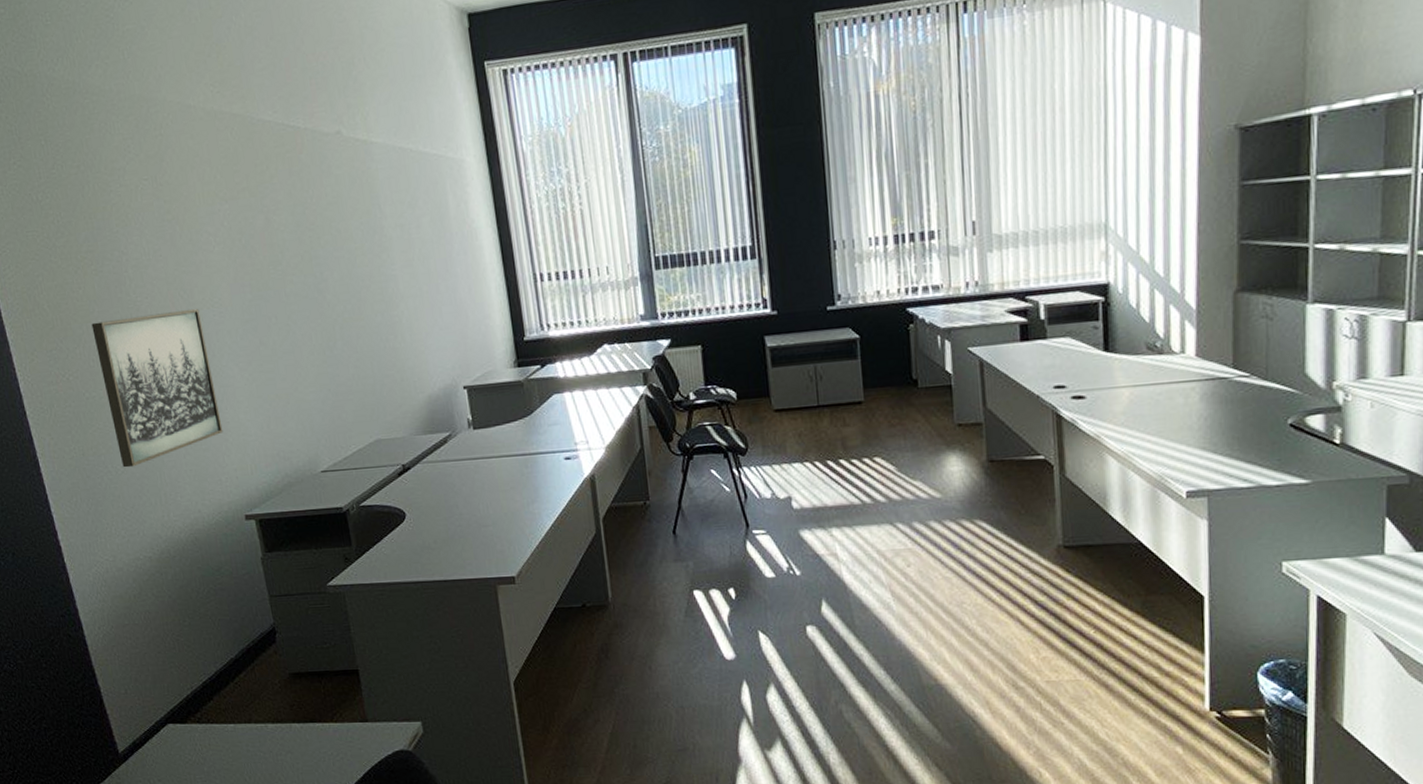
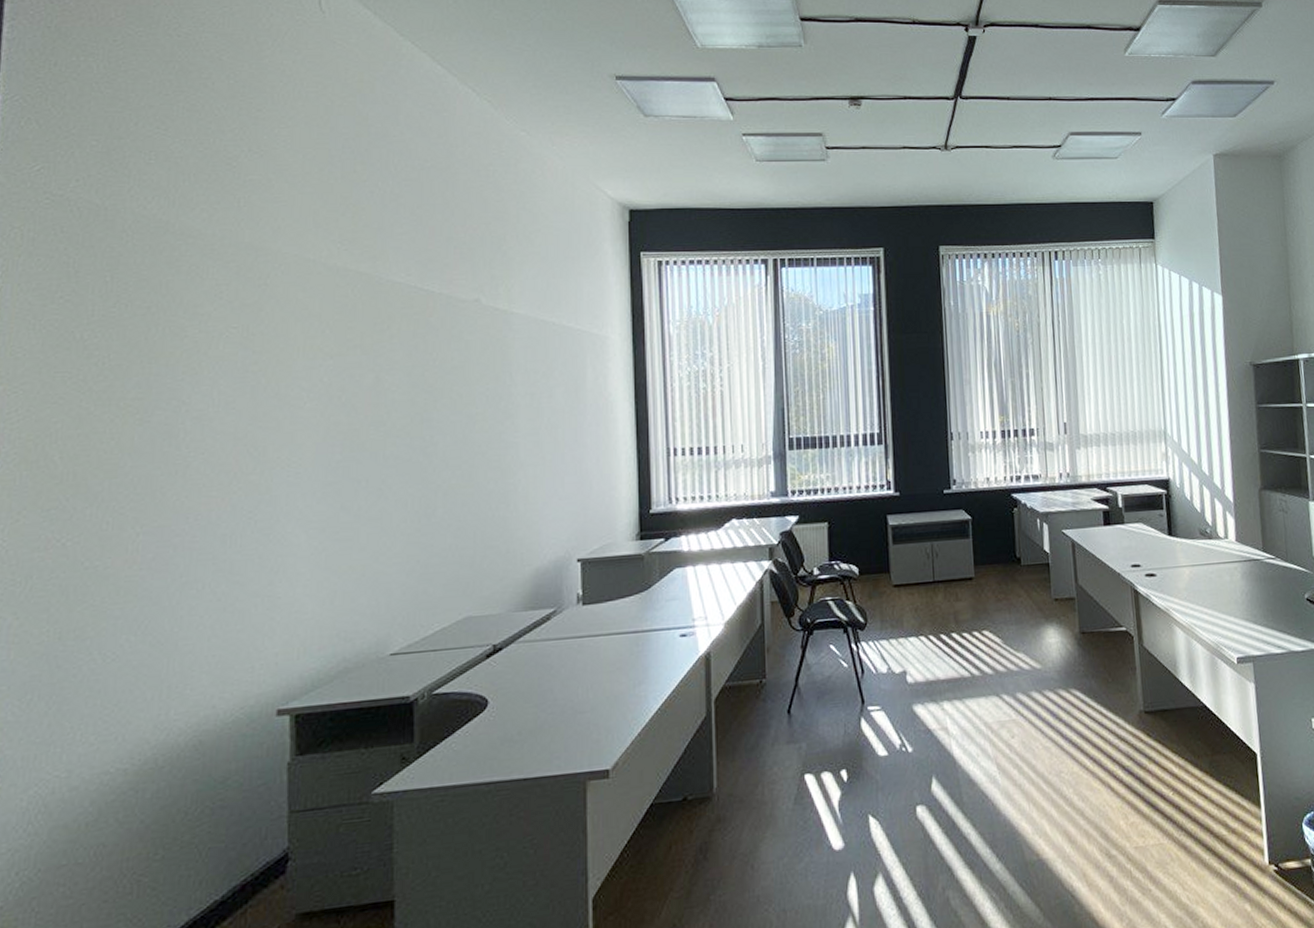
wall art: present [91,309,223,468] -> none [115,468,271,655]

